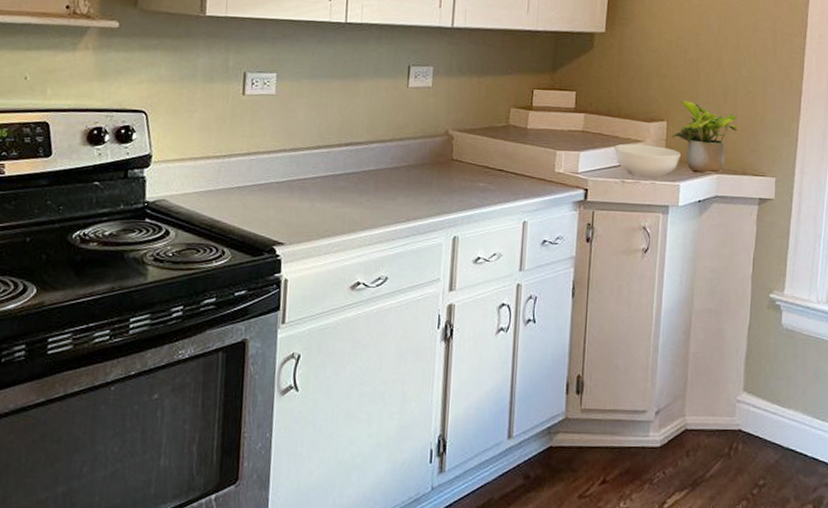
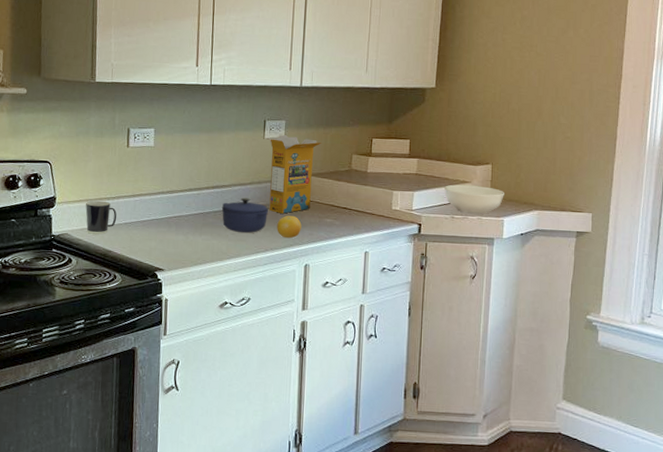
mug: none [188,159,228,201] -> present [85,200,117,234]
cooking pot: none [355,157,412,200] -> present [221,197,269,234]
cereal box: none [412,83,475,176] -> present [269,135,321,214]
fruit: none [421,178,450,206] -> present [277,215,302,239]
potted plant: present [670,100,738,173] -> none [495,146,557,210]

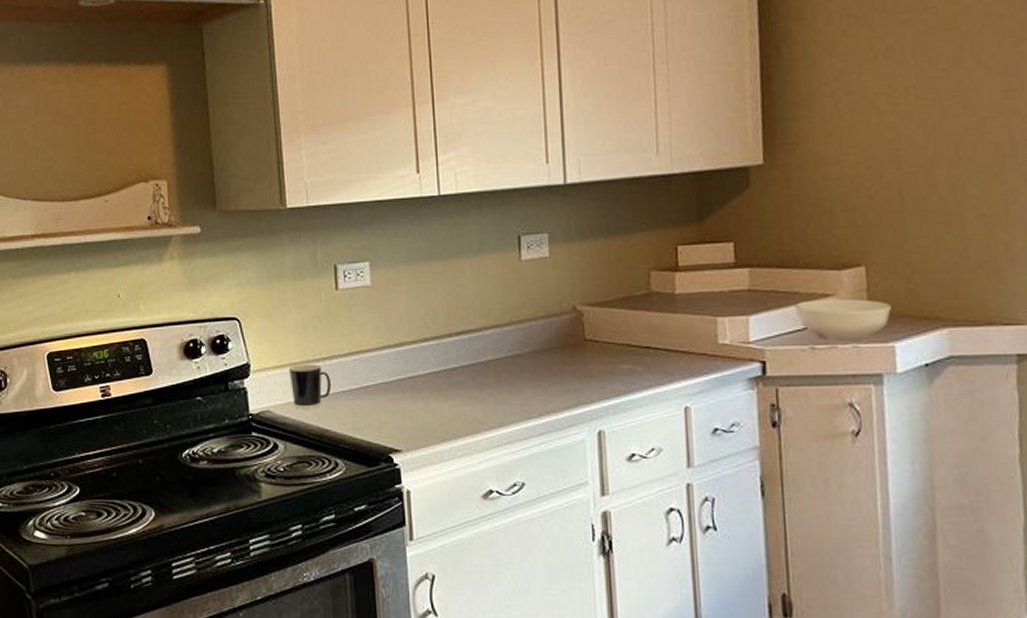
cooking pot: present [221,197,269,234] -> none [471,344,538,394]
cereal box: present [269,135,321,214] -> none [527,253,603,362]
fruit: present [277,215,302,239] -> none [552,363,587,396]

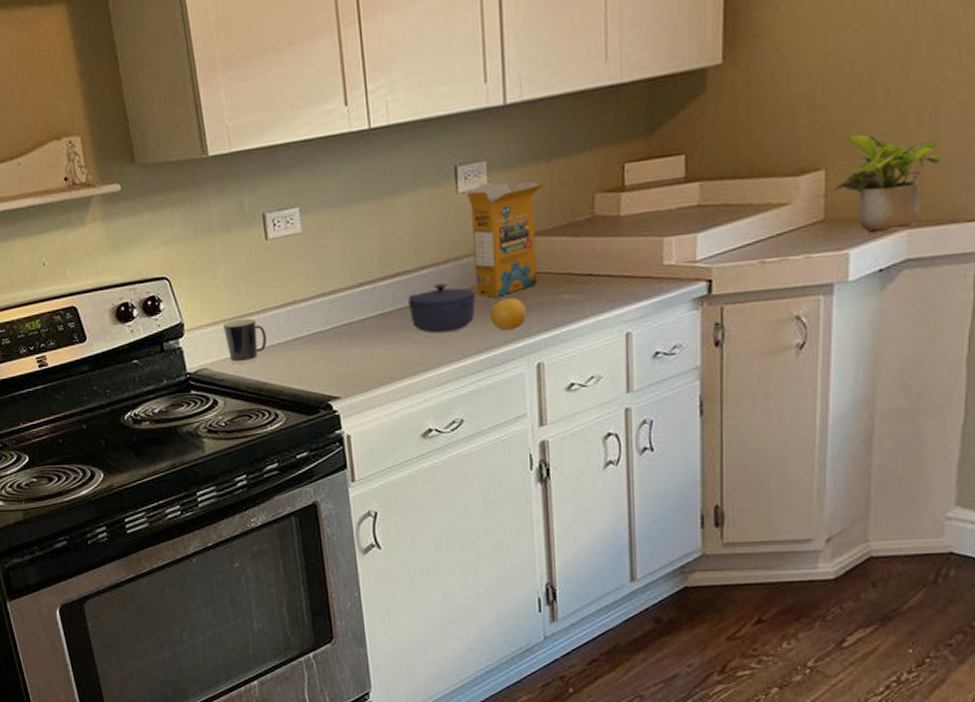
cooking pot: none [471,344,538,394] -> present [407,283,476,334]
cereal box: none [527,253,603,362] -> present [464,181,545,298]
fruit: none [552,363,587,396] -> present [490,297,527,331]
bowl: present [795,299,893,342] -> none [747,205,850,253]
potted plant: none [873,236,973,329] -> present [831,134,941,234]

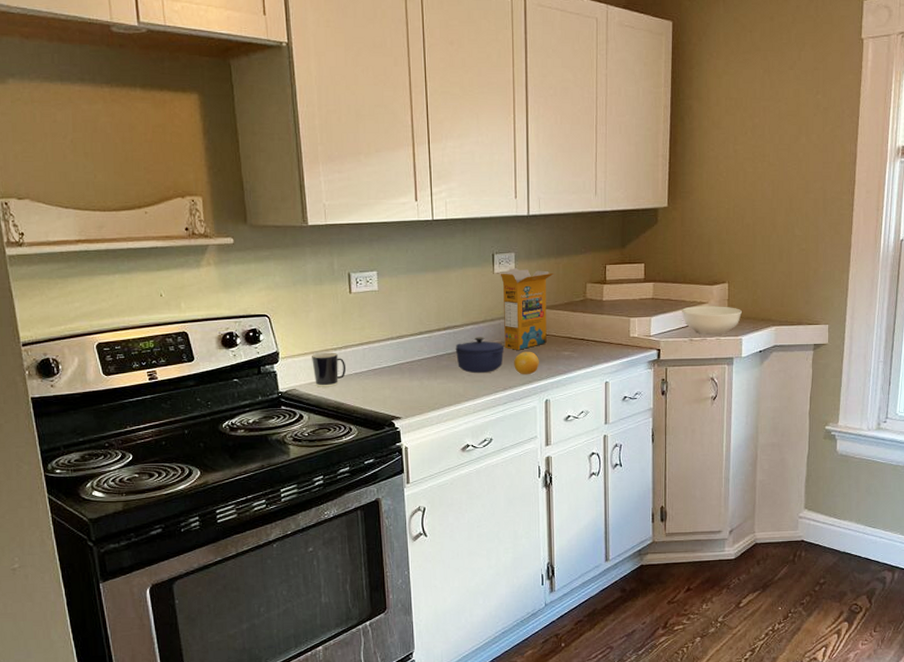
bowl: none [747,205,850,253] -> present [682,306,743,336]
potted plant: present [831,134,941,234] -> none [732,262,793,327]

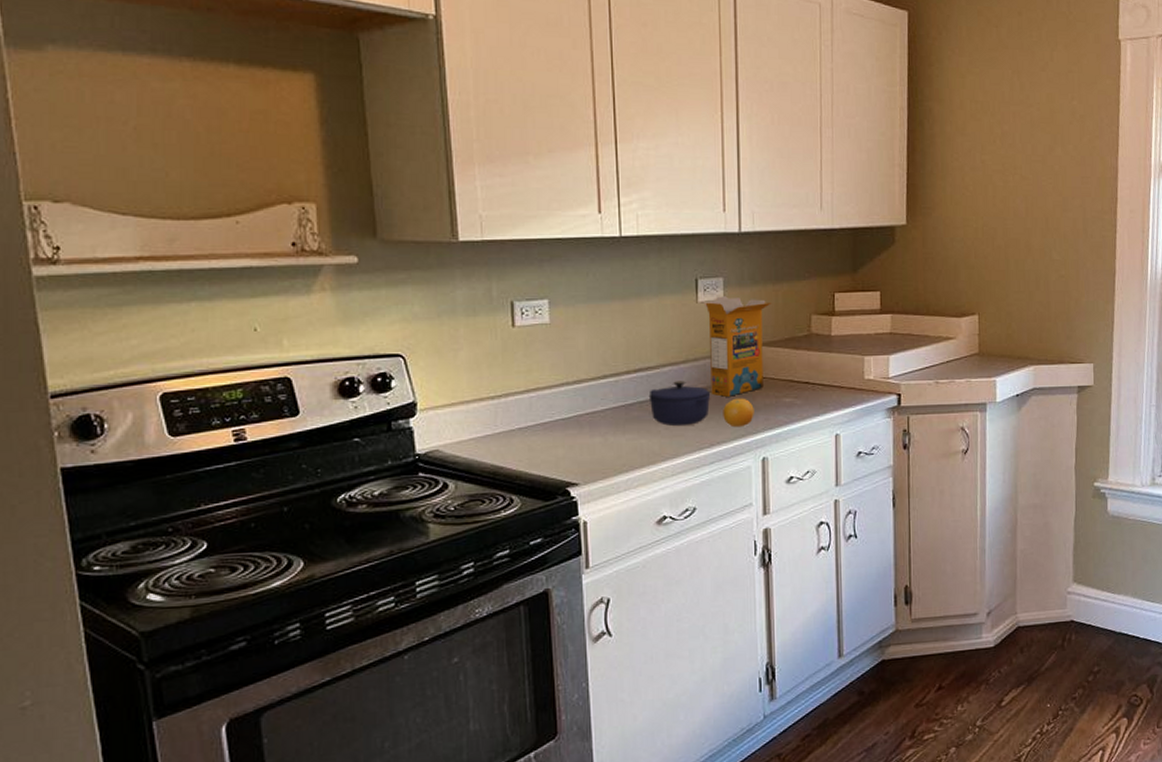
mug: present [312,352,347,387] -> none [461,401,507,447]
bowl: present [682,306,743,336] -> none [925,342,996,377]

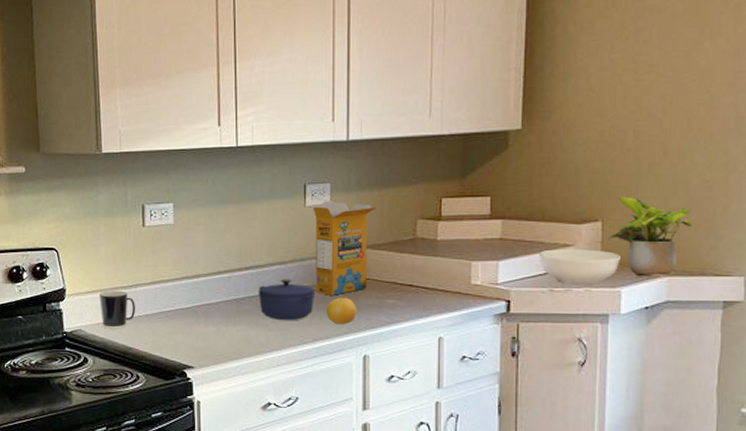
mug: none [461,401,507,447] -> present [100,290,136,329]
bowl: none [925,342,996,377] -> present [539,249,622,286]
potted plant: none [983,291,1052,366] -> present [607,196,693,277]

